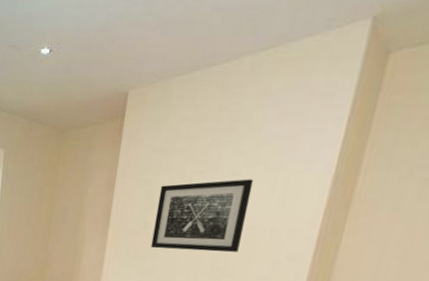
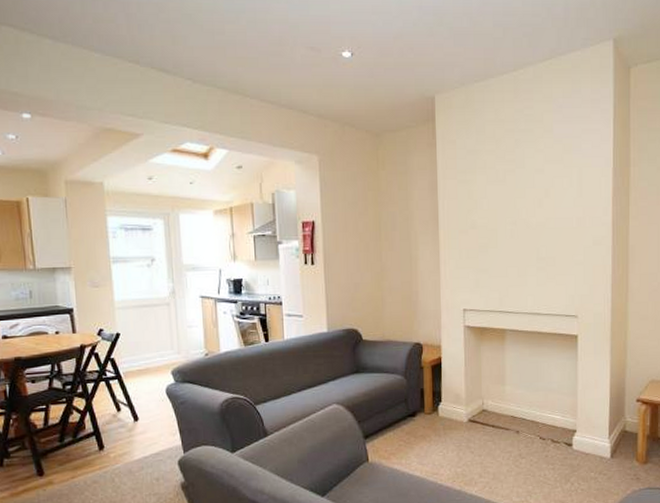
wall art: present [151,179,254,253] -> none [479,174,556,246]

